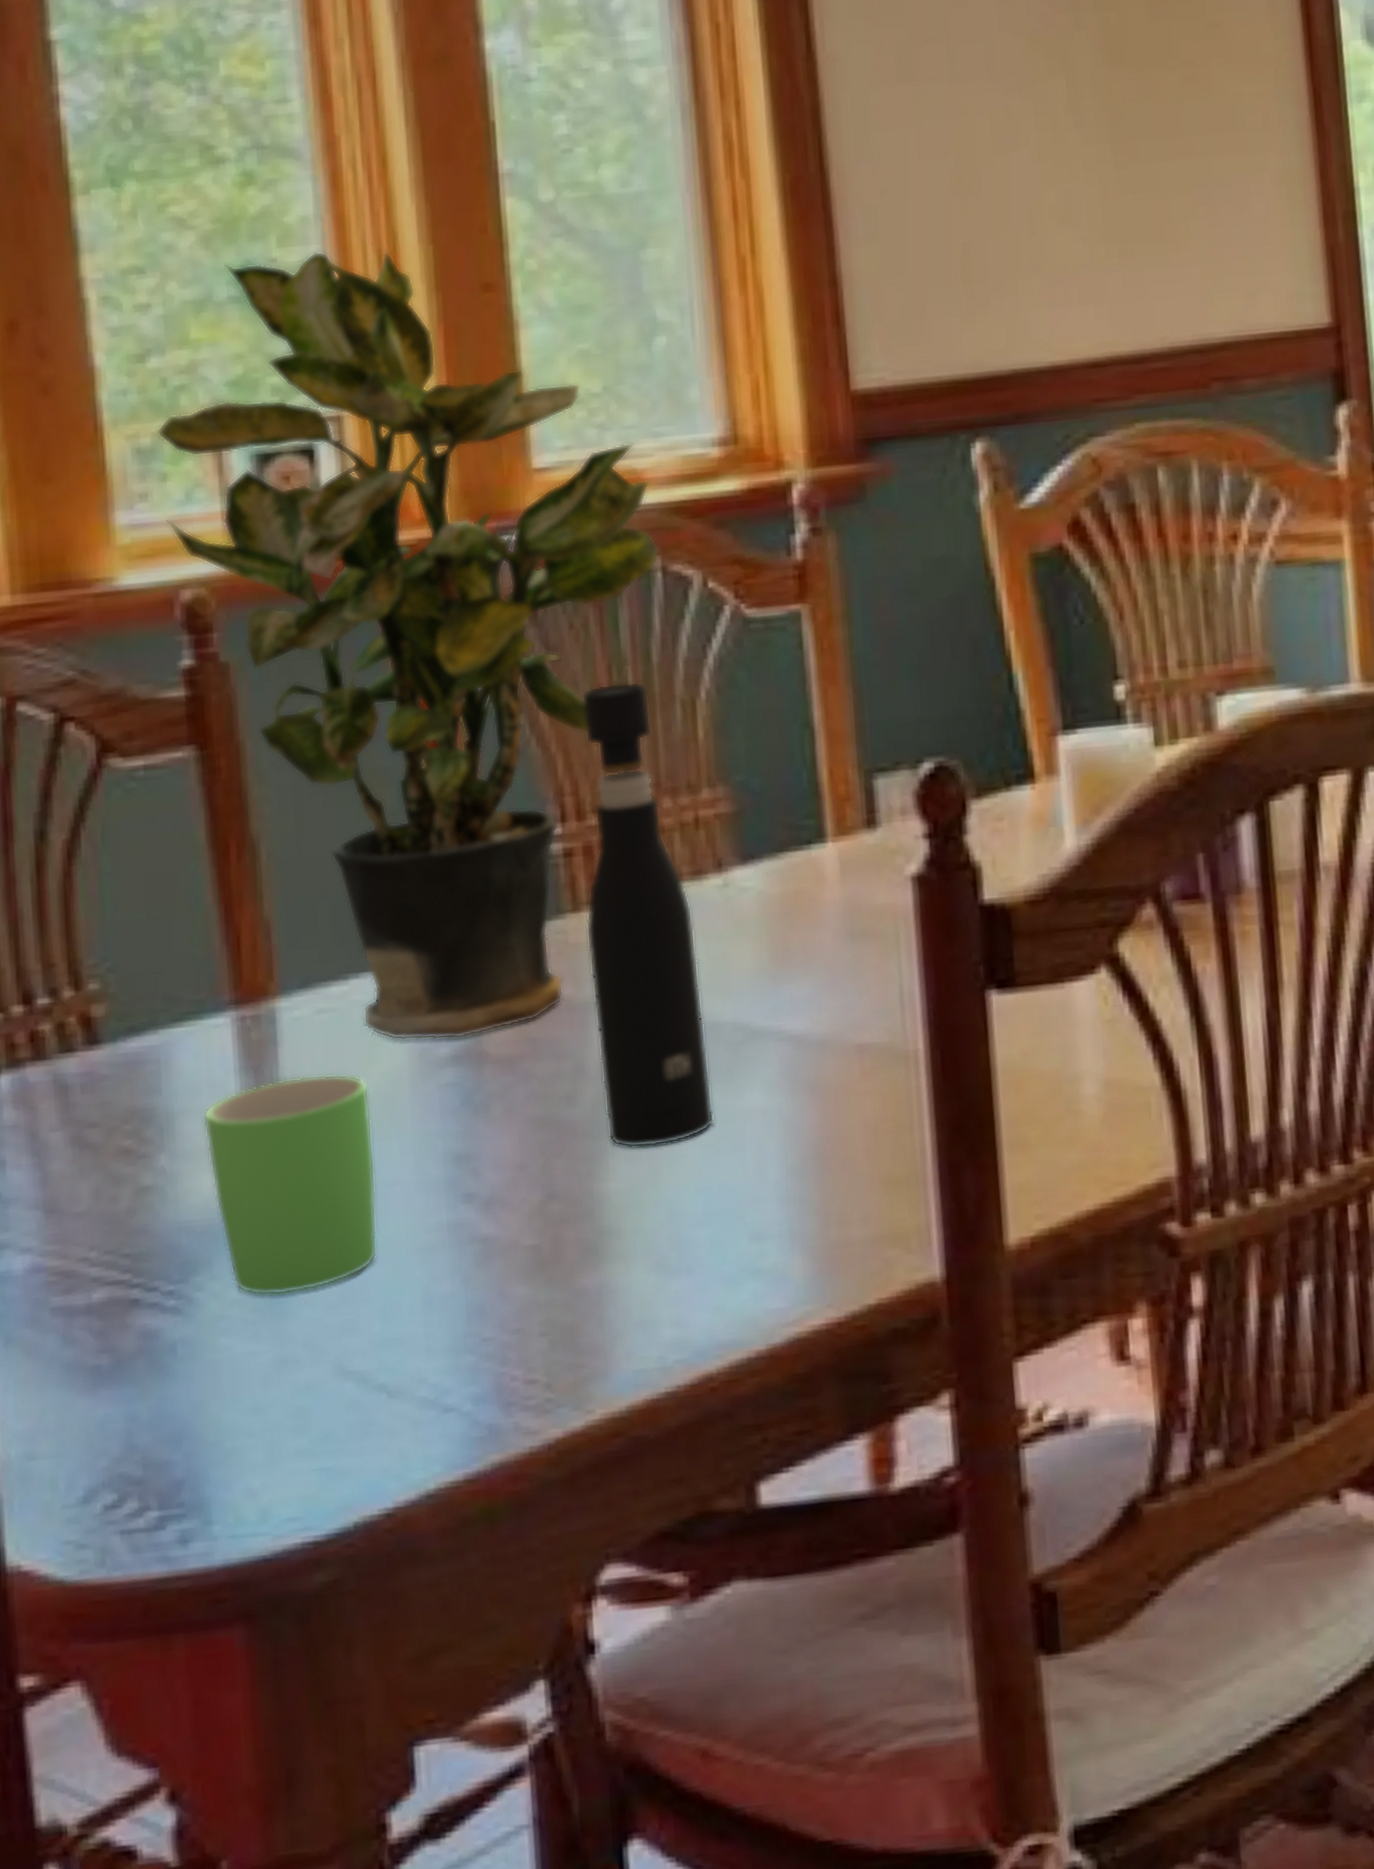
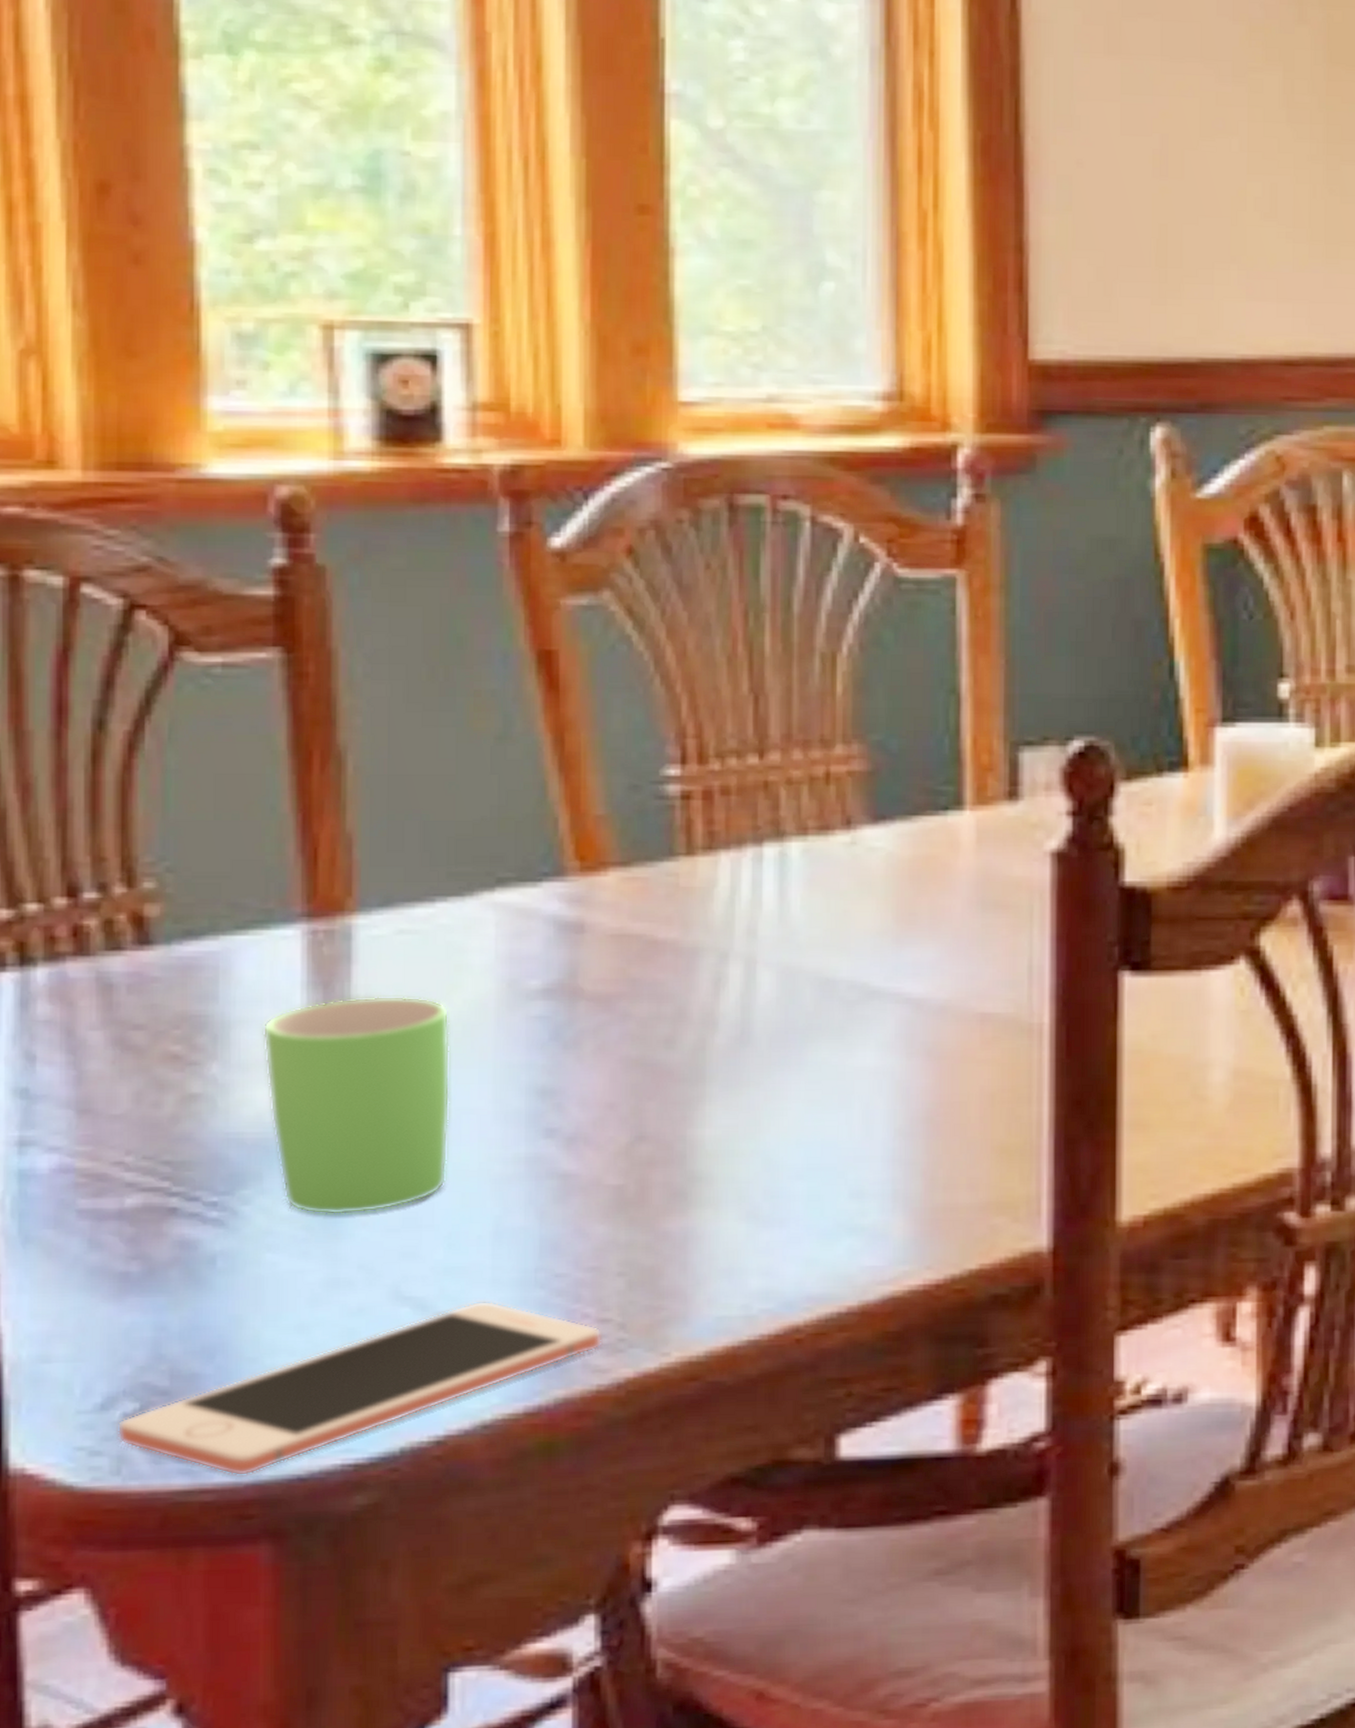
cell phone: none [99,1369,531,1561] -> present [117,1301,603,1477]
potted plant: present [156,250,660,1041] -> none [260,149,810,973]
pepper grinder: present [581,681,715,1149] -> none [699,629,823,1097]

